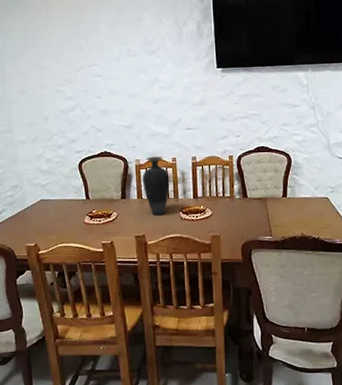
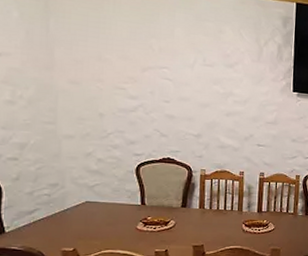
vase: present [143,156,170,216] -> none [206,168,235,227]

